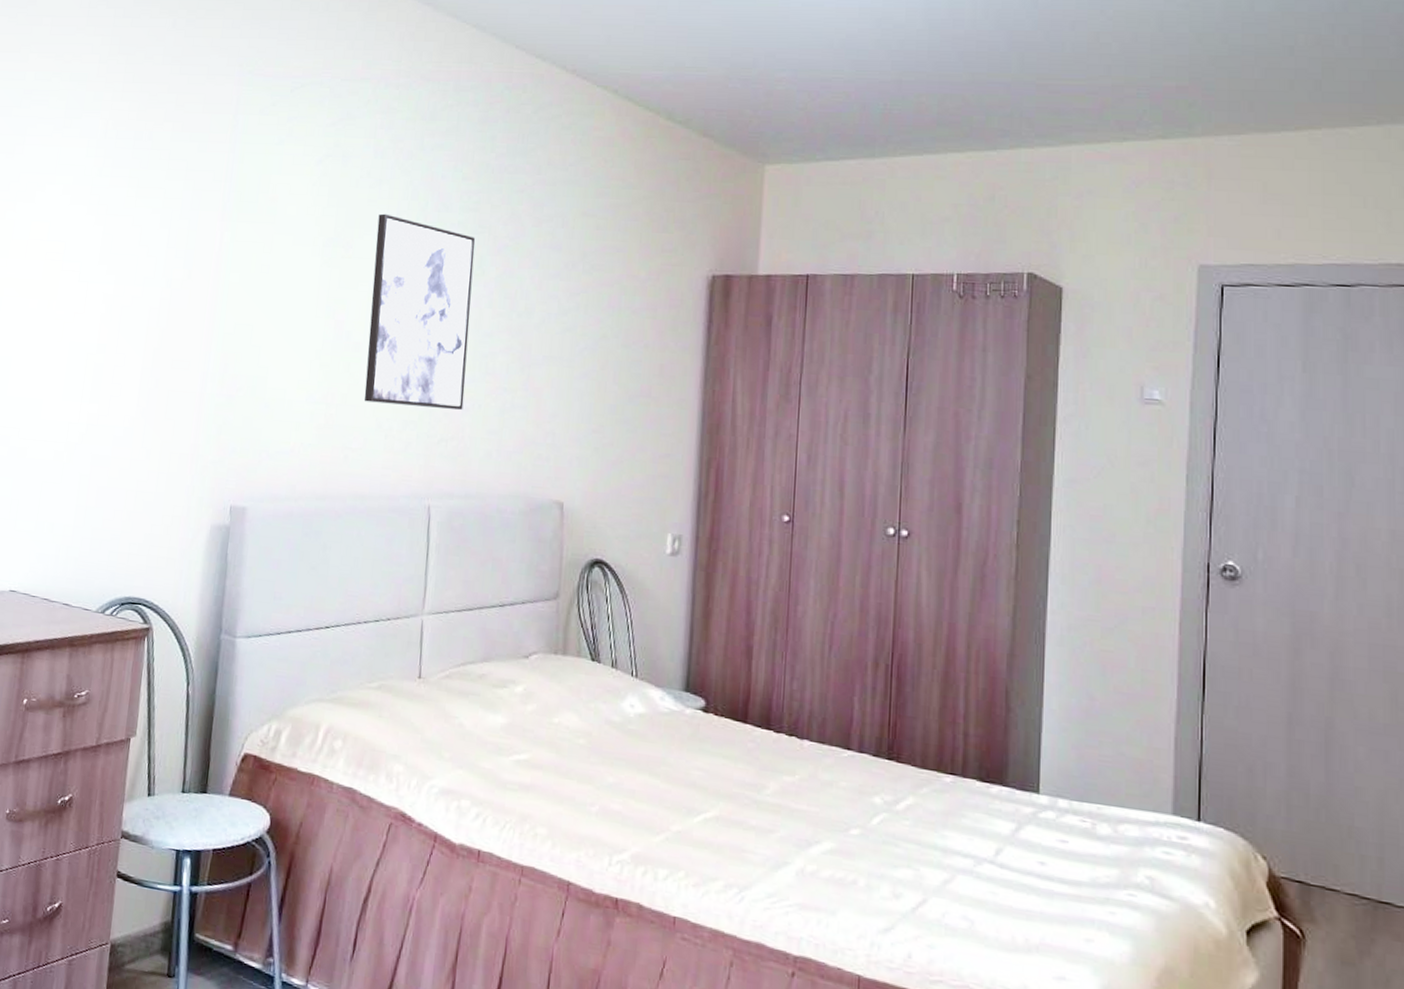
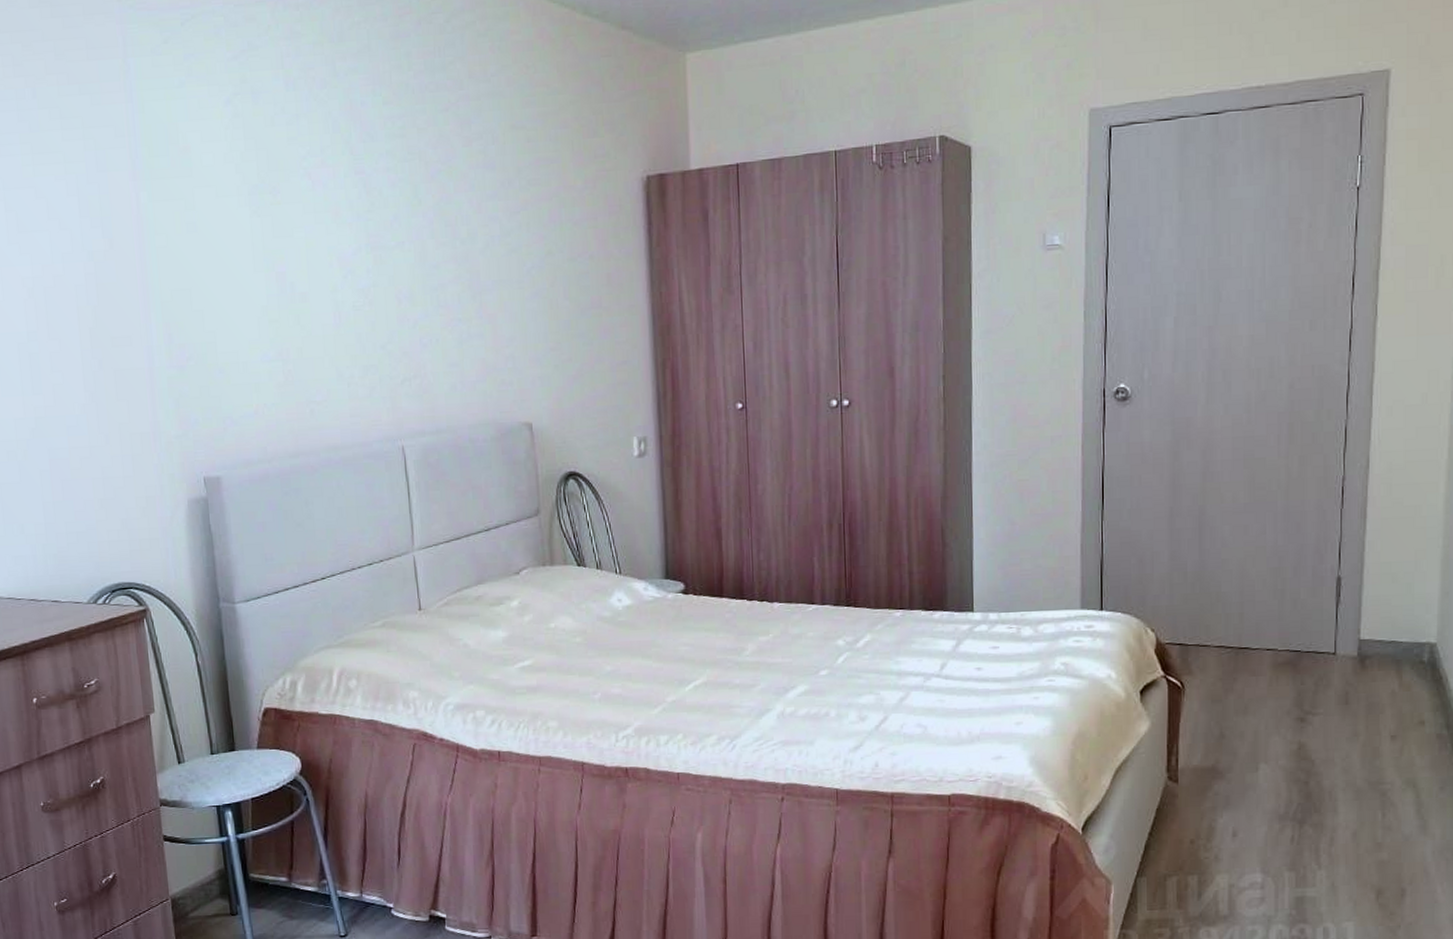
wall art: present [363,213,476,410] -> none [301,151,421,353]

